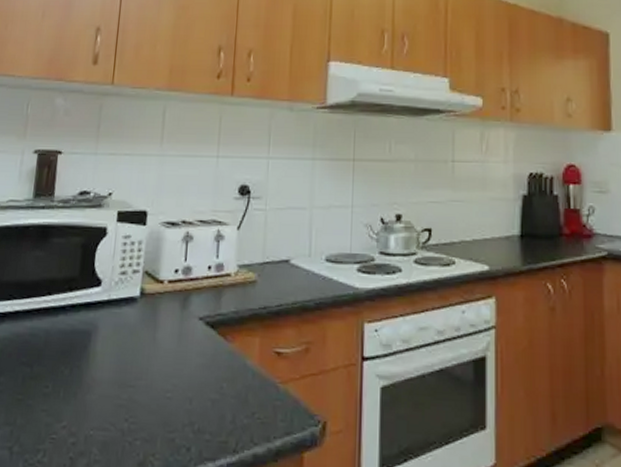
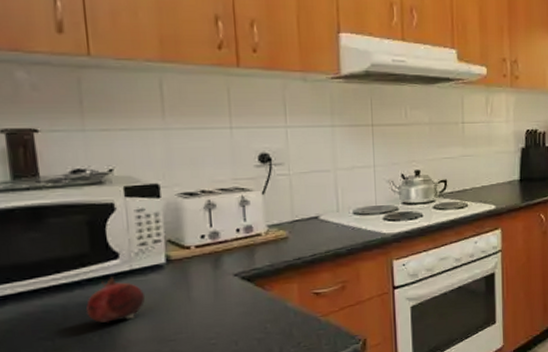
fruit: none [64,305,116,356] -> present [86,276,146,323]

